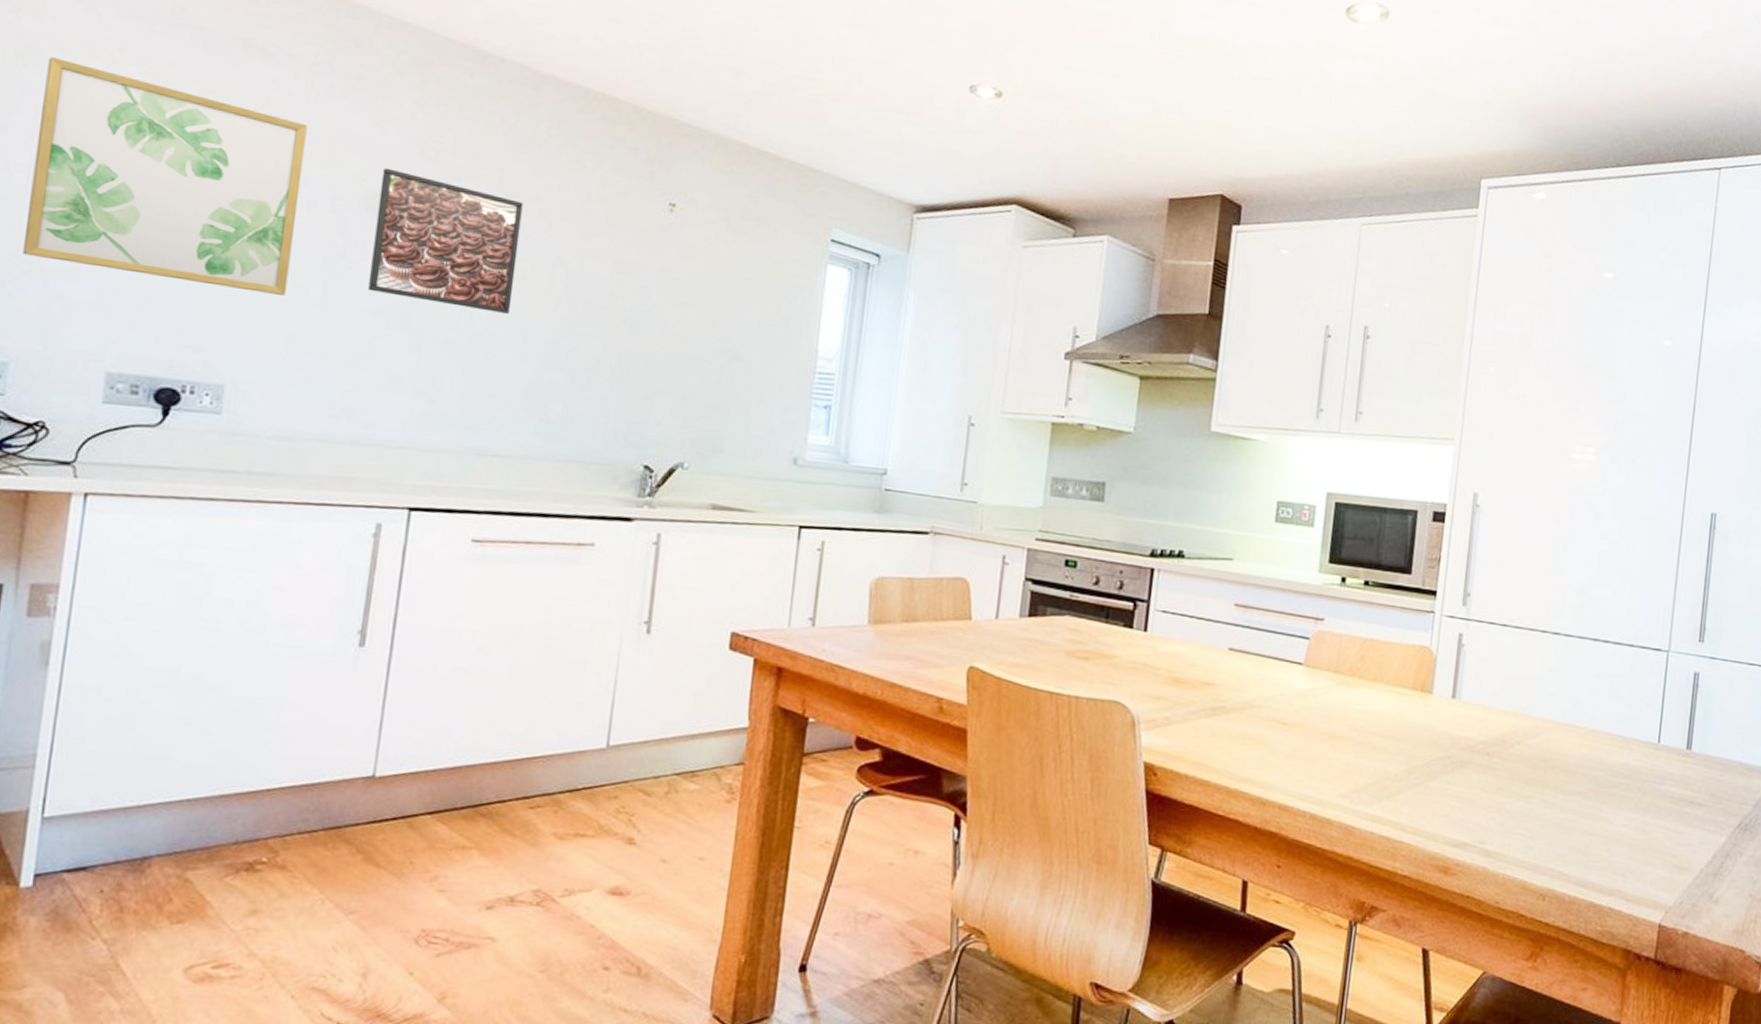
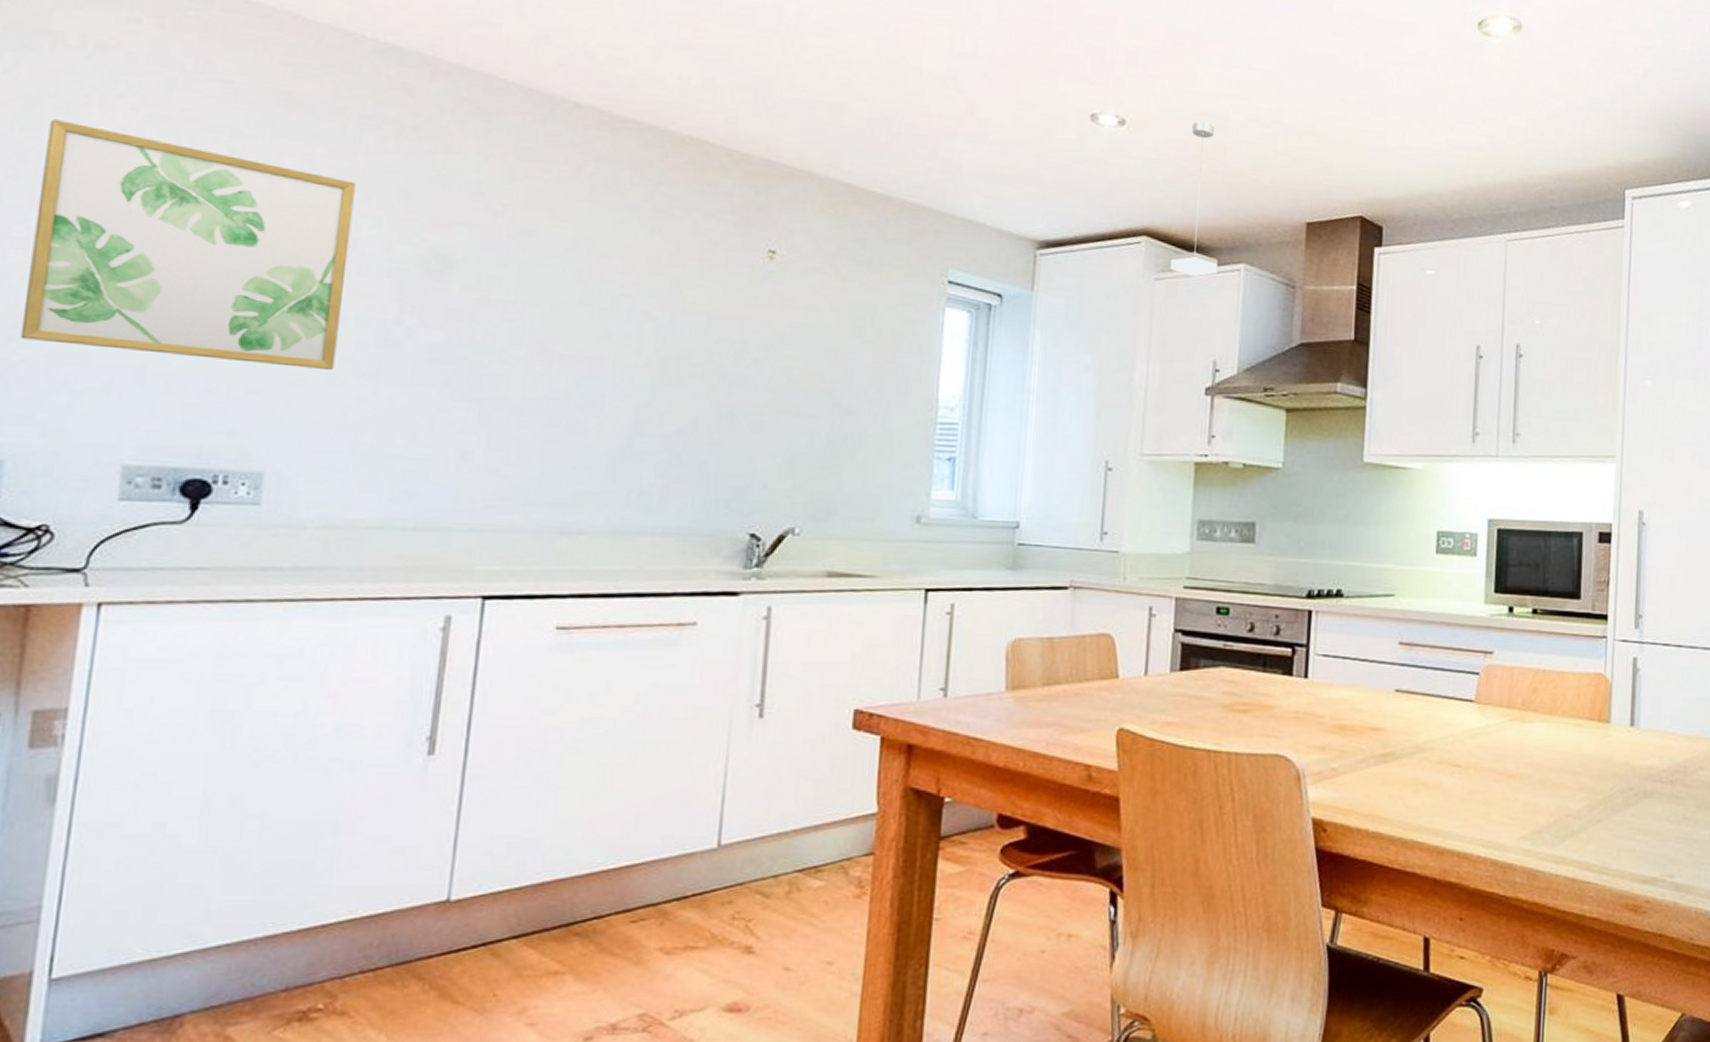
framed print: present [368,168,523,314] -> none [430,225,605,377]
pendant lamp: none [1038,96,1086,246] -> present [1170,121,1218,277]

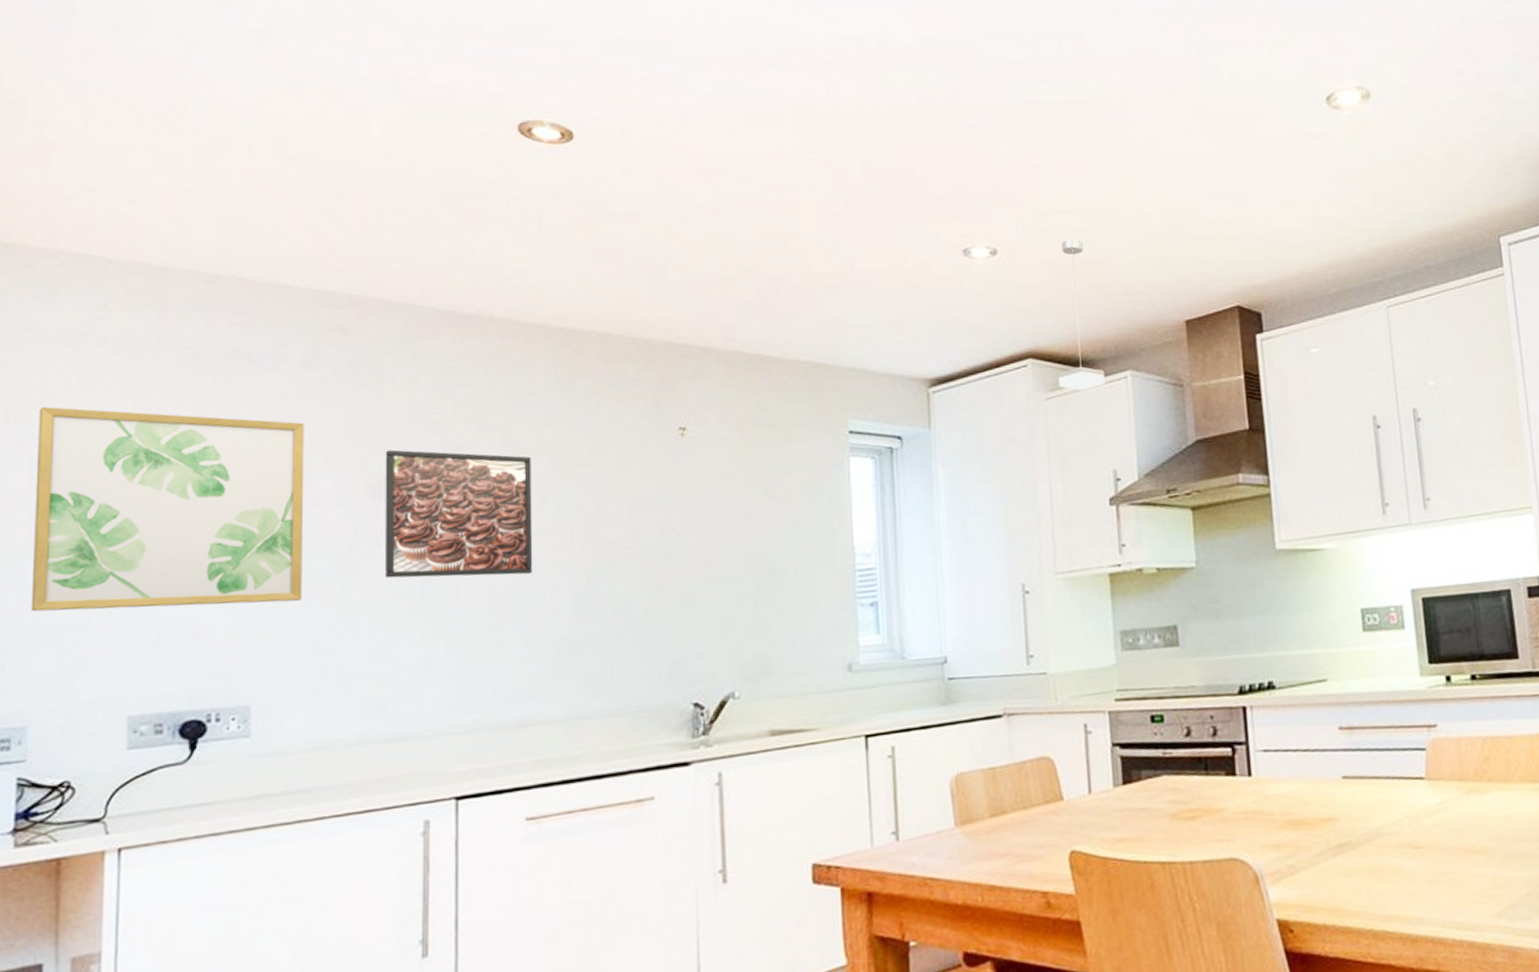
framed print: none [430,225,605,377] -> present [385,449,533,579]

